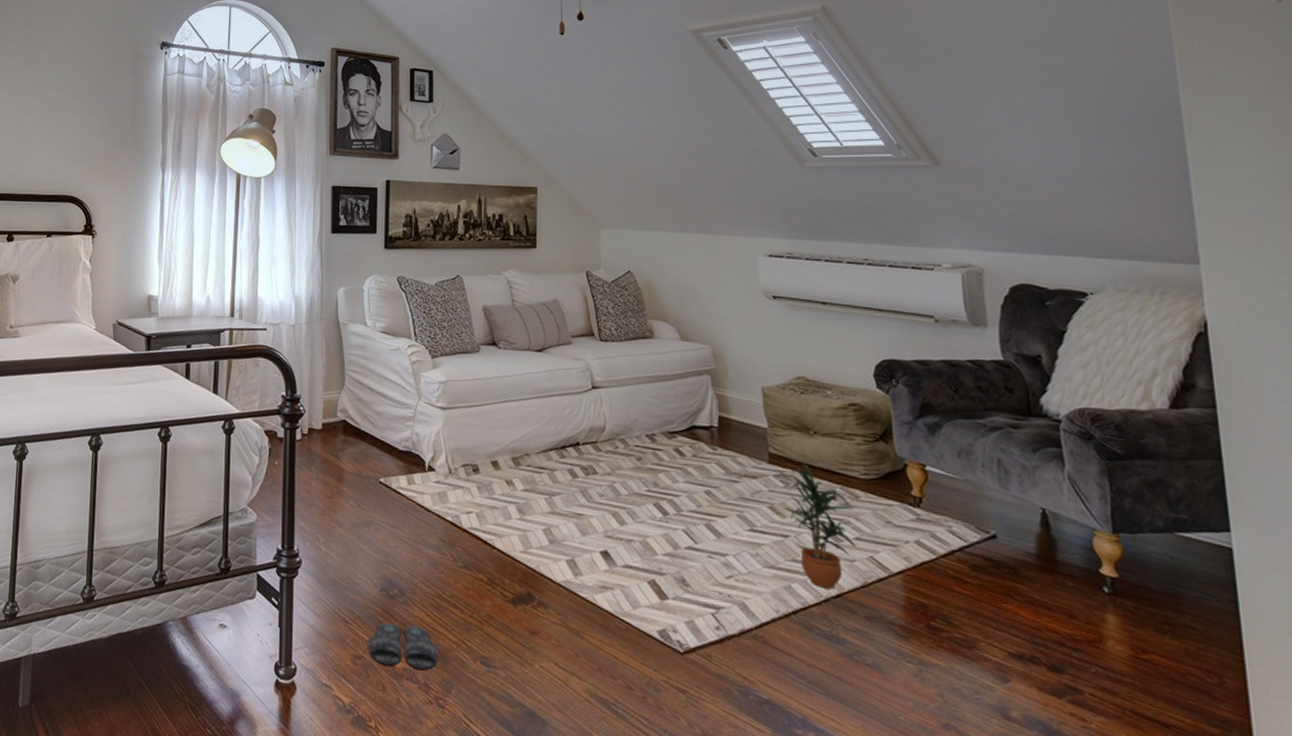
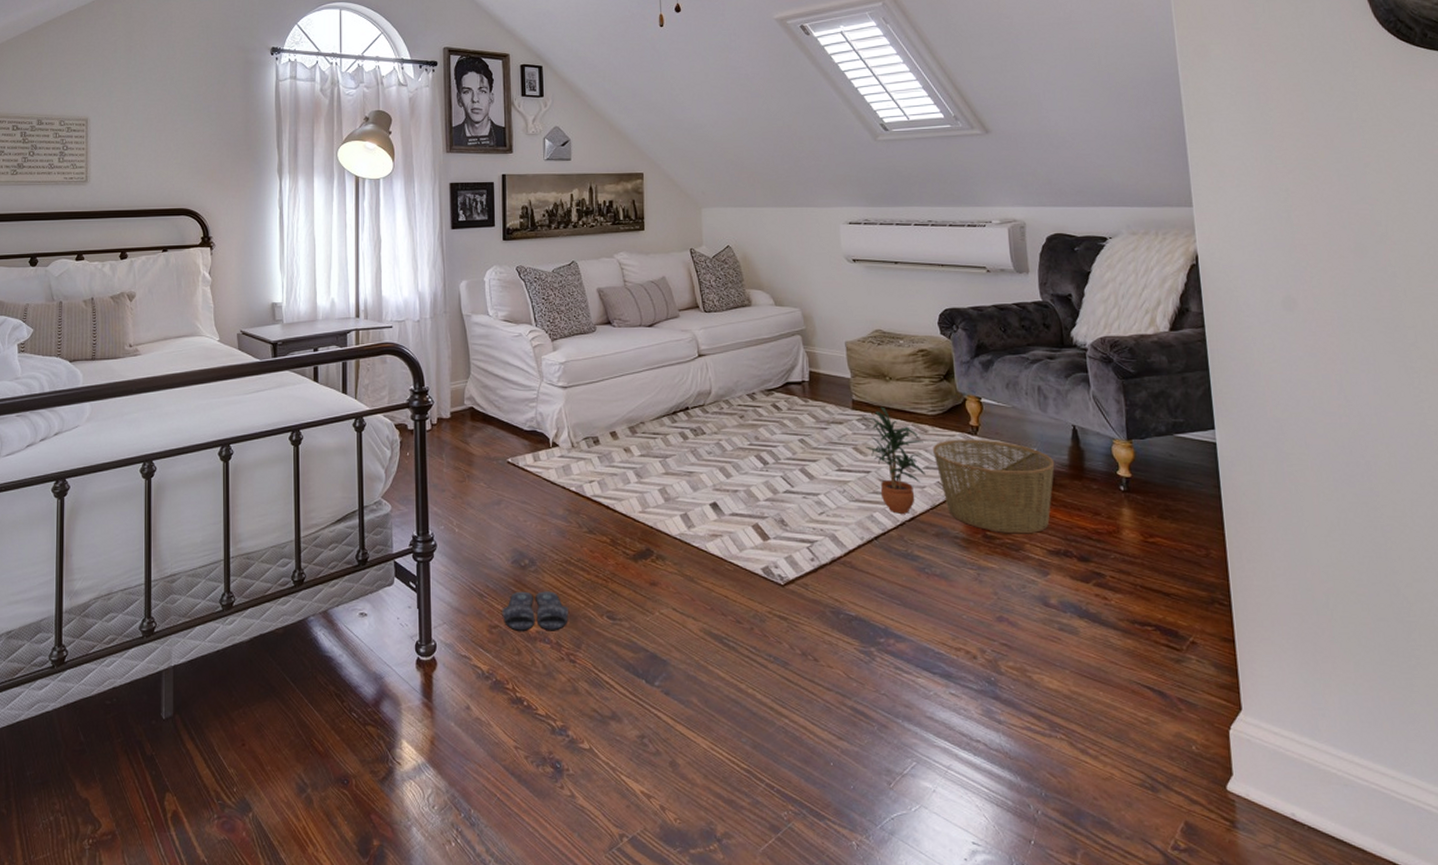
basket: none [864,509,1019,631] -> present [932,439,1055,534]

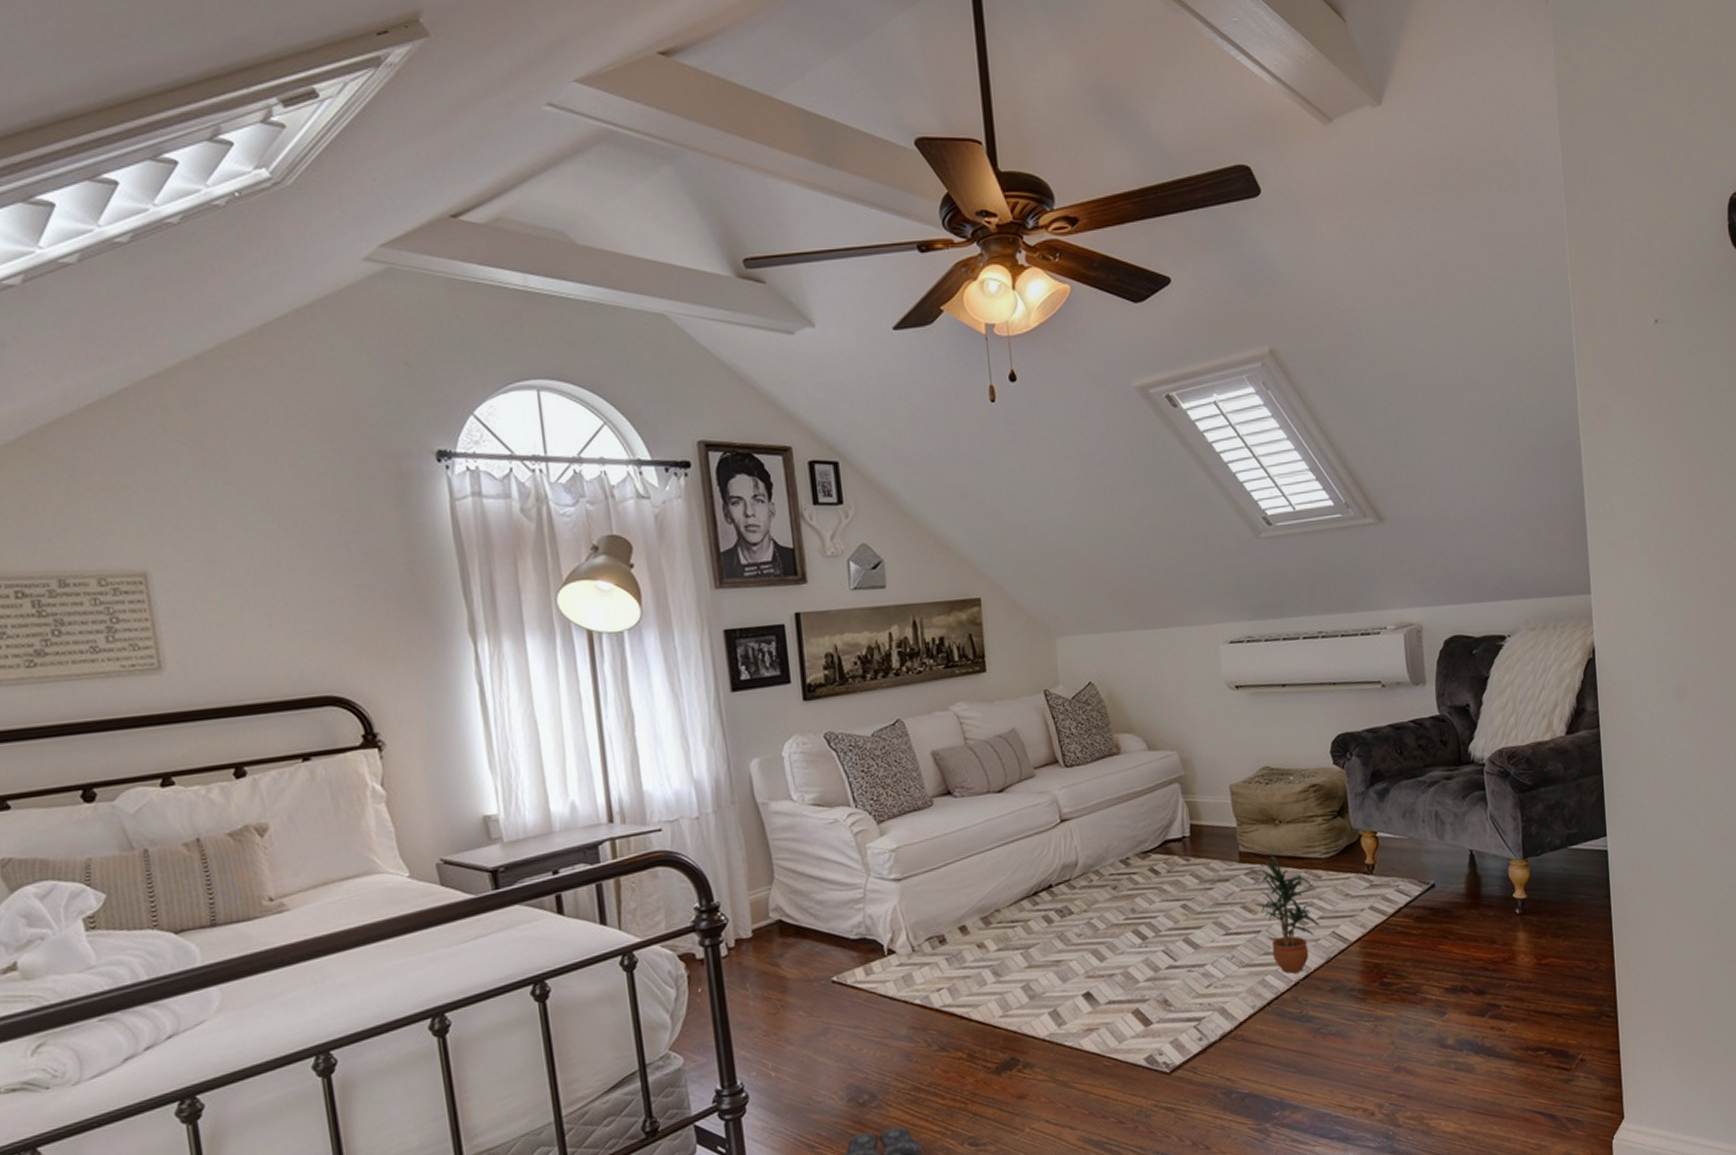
basket: present [932,439,1055,534] -> none [1326,877,1452,978]

